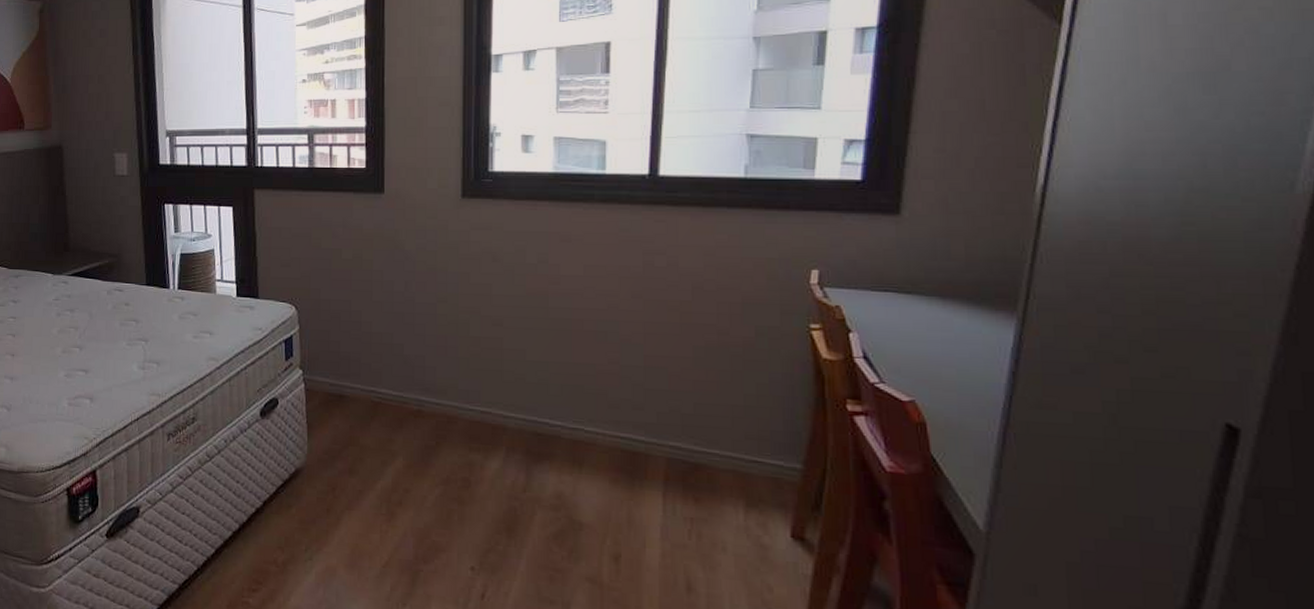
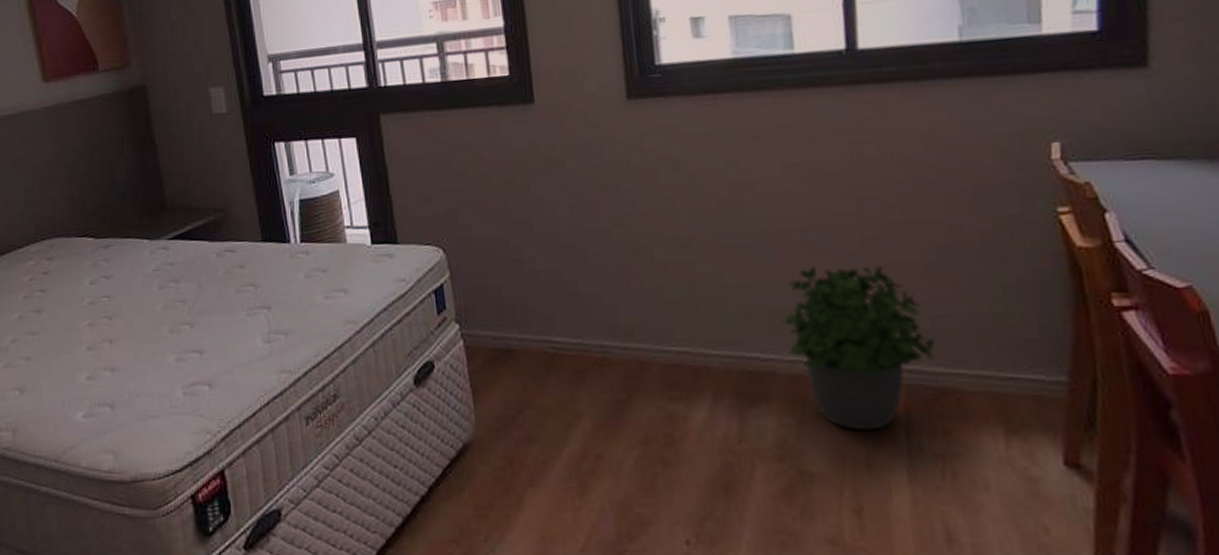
potted plant: none [569,353,697,493] -> present [781,265,936,431]

